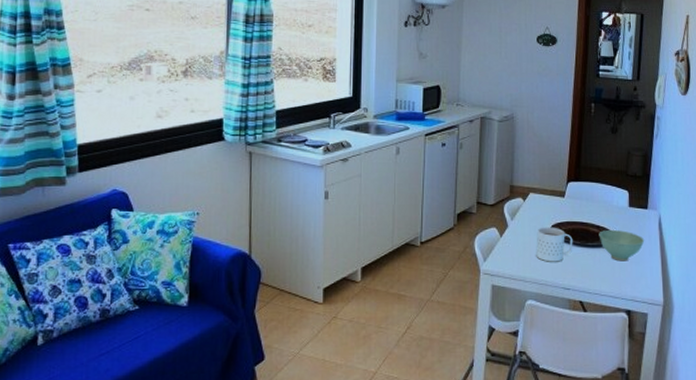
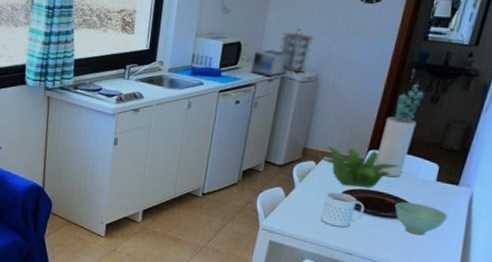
toaster: none [452,91,488,119] -> present [250,49,292,78]
spice rack: none [475,71,505,112] -> present [279,28,314,73]
plant: none [525,181,596,219] -> present [318,146,400,188]
vase: none [574,112,605,207] -> present [374,79,424,178]

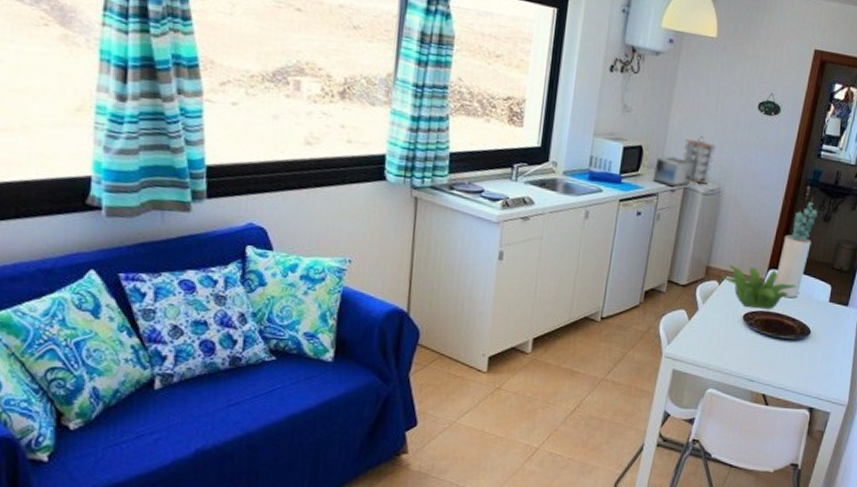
mug: present [321,191,365,228] -> none [724,314,765,352]
bowl: present [395,202,449,235] -> none [793,324,840,358]

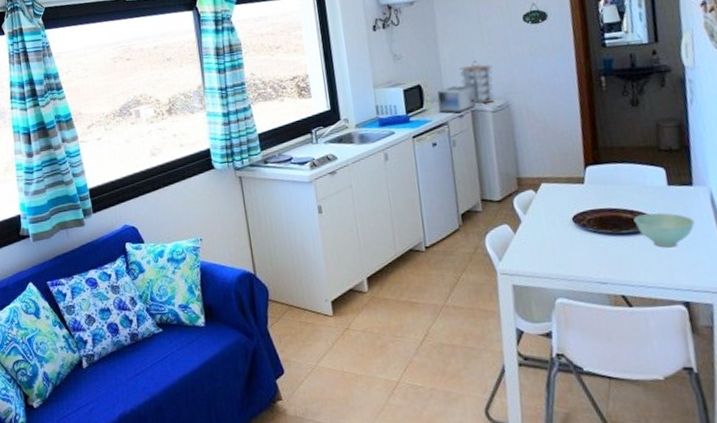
plant: present [721,264,797,309] -> none [535,166,624,209]
vase: present [774,197,818,299] -> none [592,86,629,191]
bowl: none [793,324,840,358] -> present [633,212,696,248]

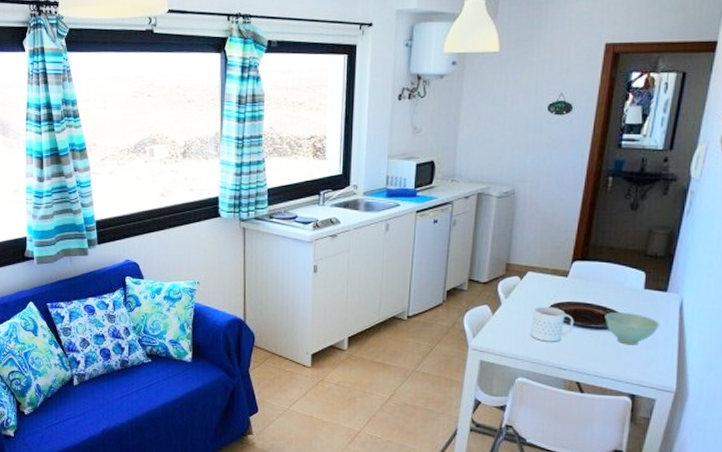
toaster: present [437,85,476,114] -> none [446,166,487,195]
spice rack: present [459,60,495,104] -> none [473,144,507,188]
mug: none [556,217,604,256] -> present [530,306,574,342]

